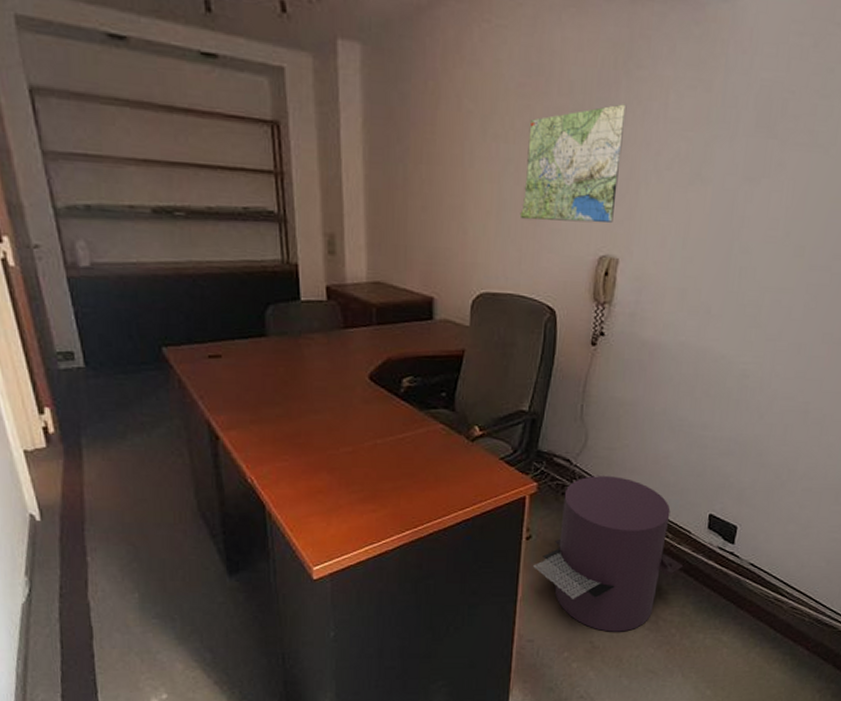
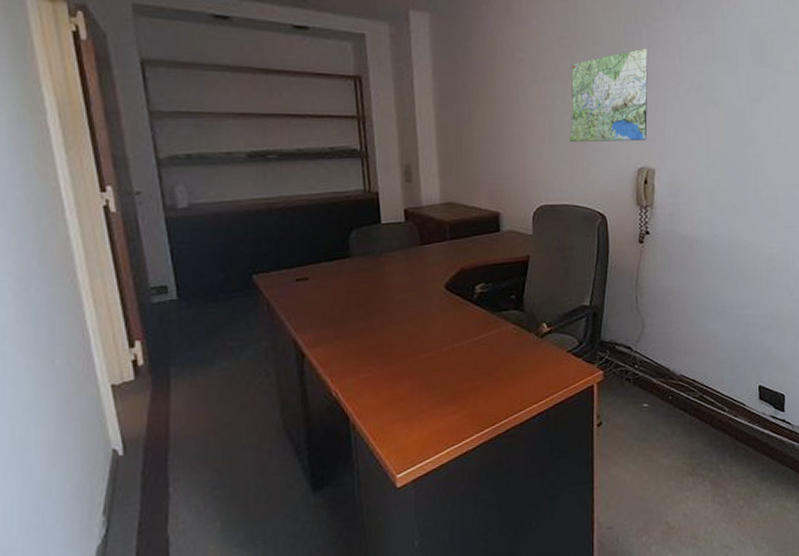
trash can: present [533,476,684,632] -> none [606,358,743,511]

